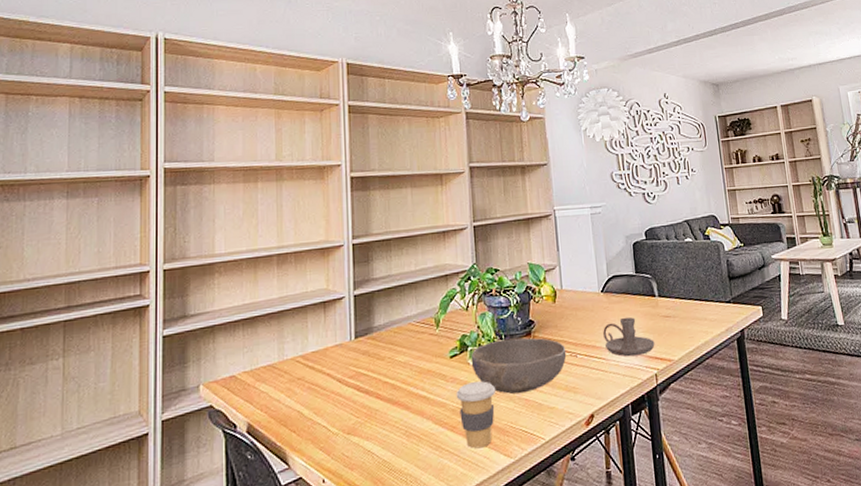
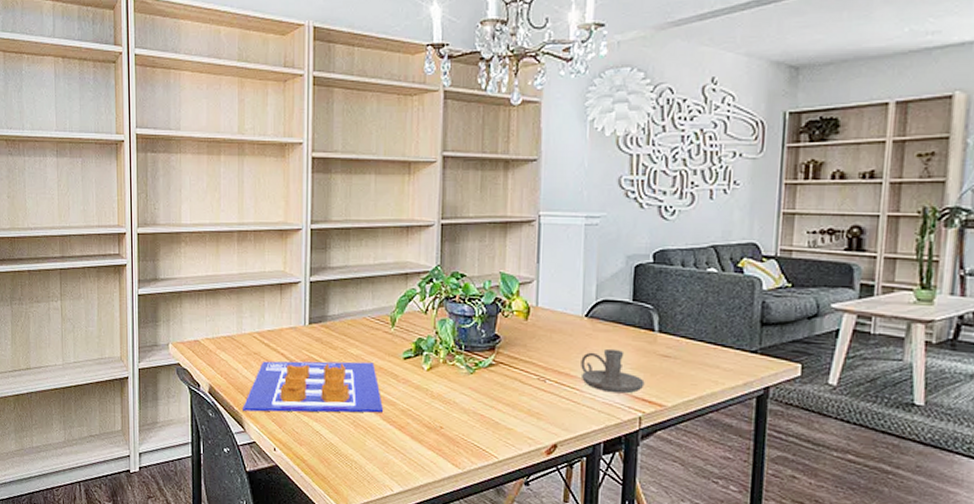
poster: none [286,367,434,445] -> present [243,361,383,413]
coffee cup: present [456,381,496,449] -> none [406,387,450,453]
bowl: present [471,337,567,395] -> none [425,349,534,409]

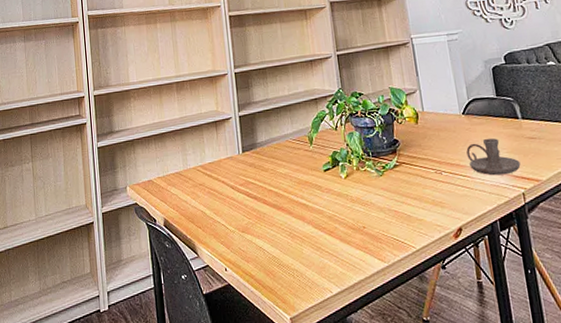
poster: present [243,361,383,413] -> none [194,178,313,238]

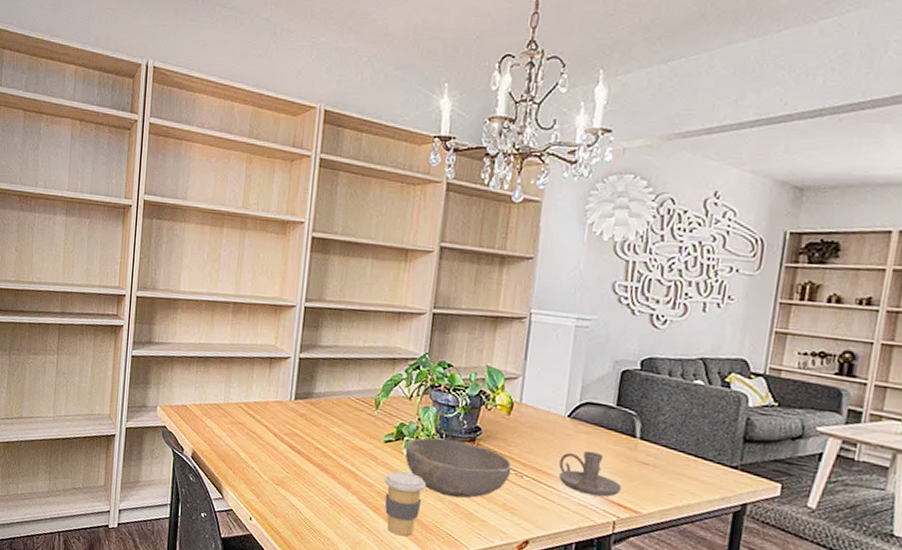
coffee cup: none [331,193,368,252] -> present [384,471,427,537]
bowl: none [342,155,432,206] -> present [405,437,512,498]

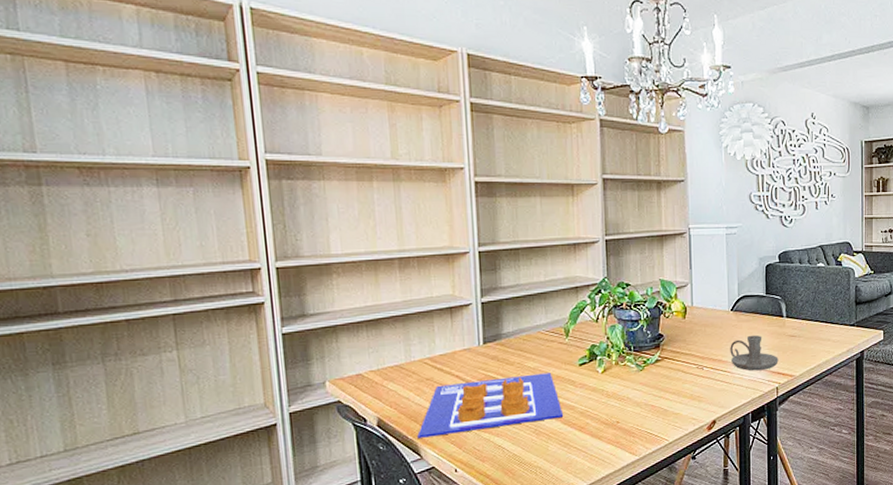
poster: none [223,431,360,493] -> present [417,373,563,438]
coffee cup: present [384,471,427,537] -> none [584,388,624,447]
bowl: present [405,437,512,498] -> none [599,349,693,401]

